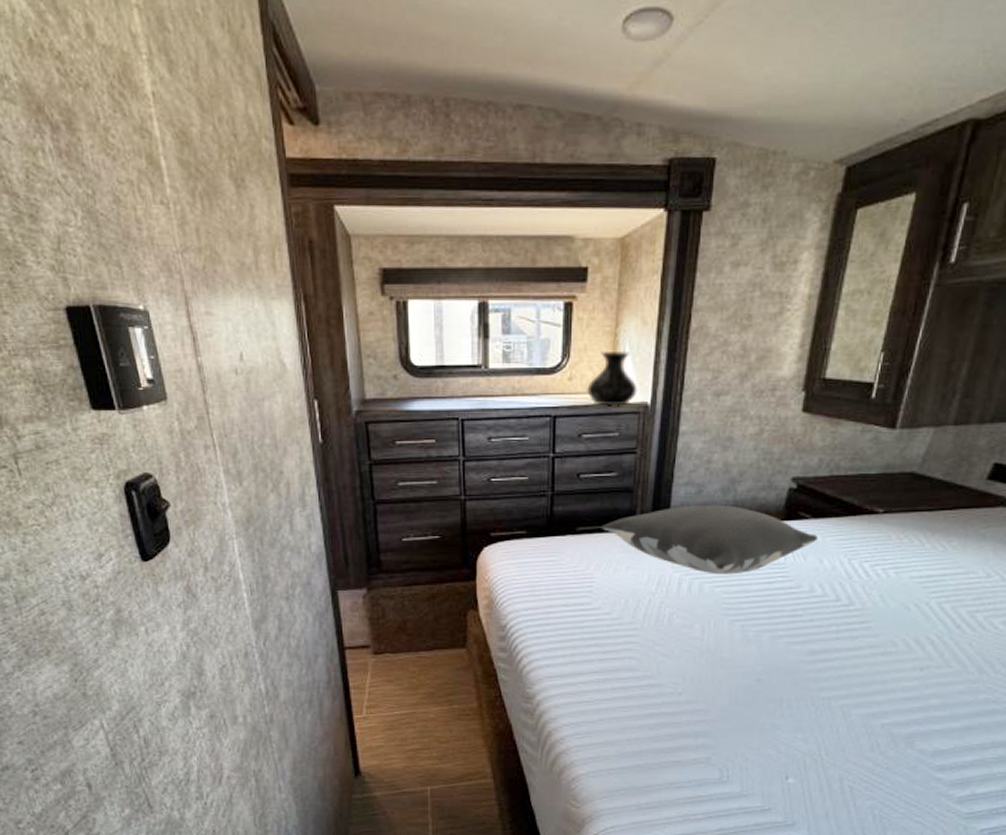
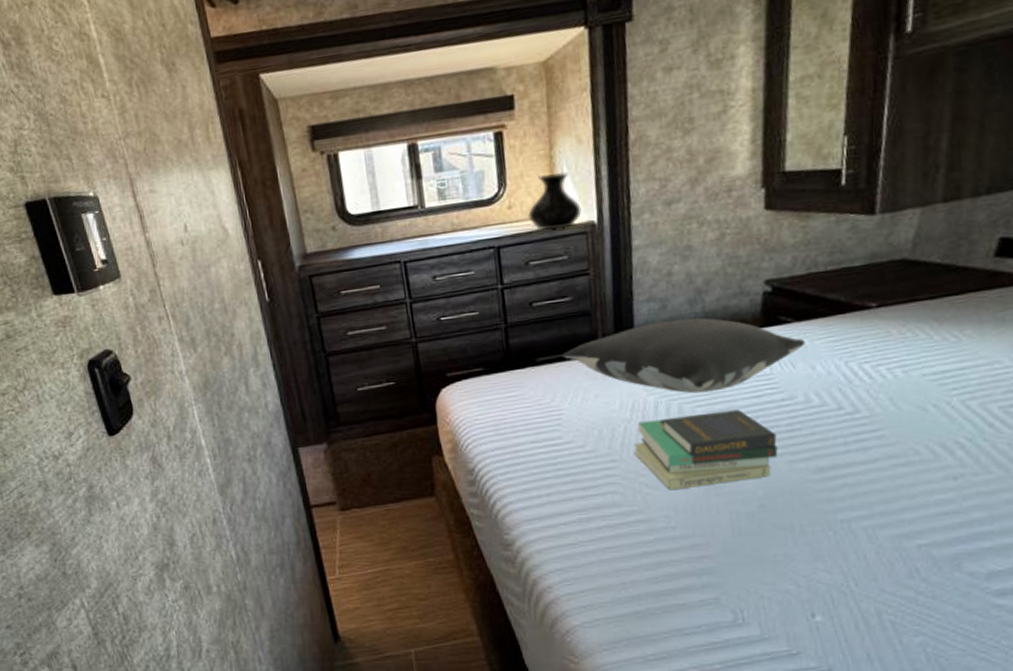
books: none [654,593,781,660] -> present [633,410,778,491]

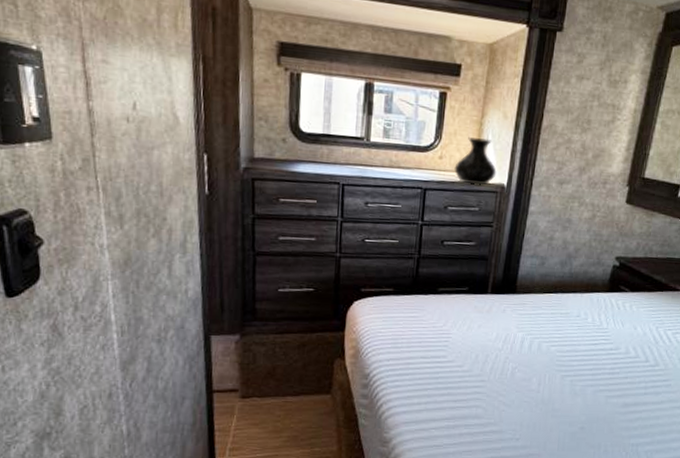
pillow: present [561,317,805,394] -> none [458,274,634,336]
books: present [633,410,778,491] -> none [499,351,602,410]

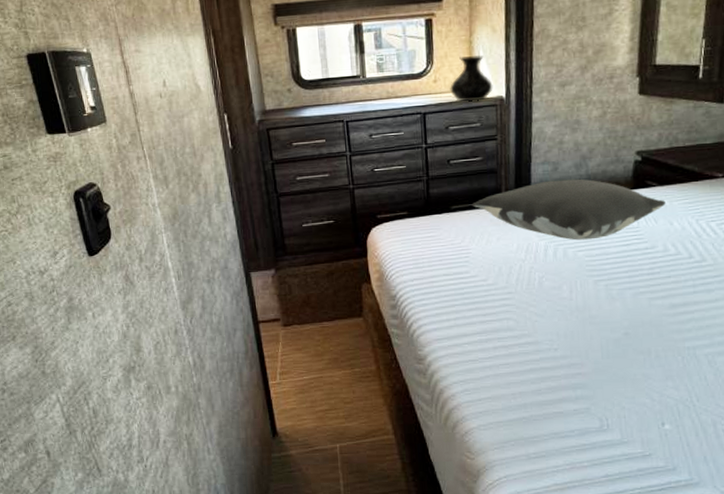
pillow: none [458,274,634,336] -> present [471,178,666,241]

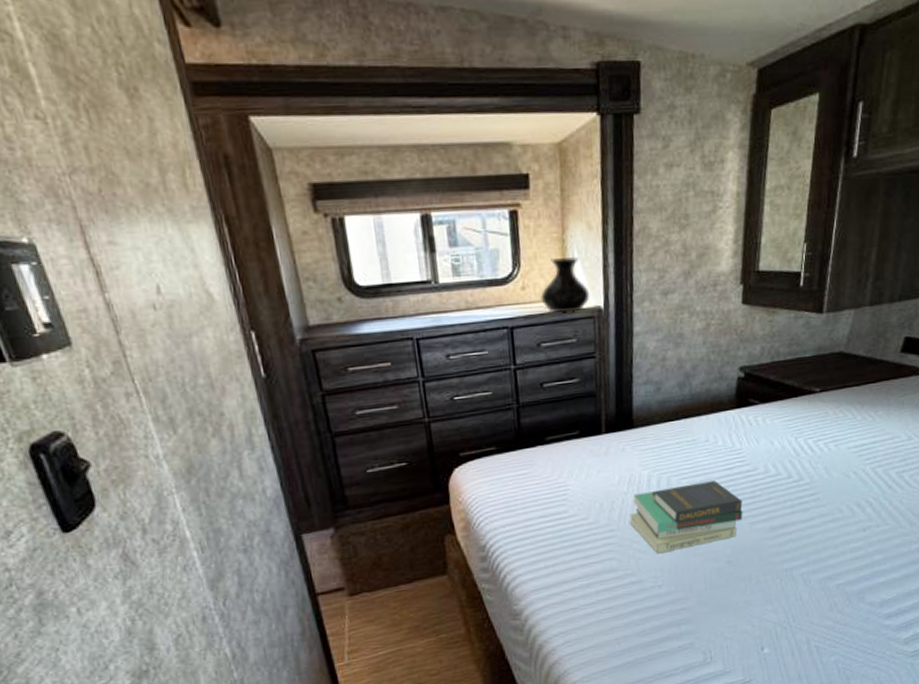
pillow: present [471,178,666,241] -> none [568,399,767,468]
books: none [526,255,641,319] -> present [629,480,743,554]

